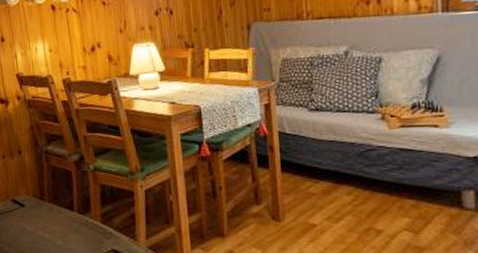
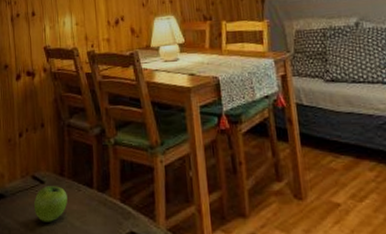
fruit: none [15,209,49,242] -> present [33,186,68,222]

